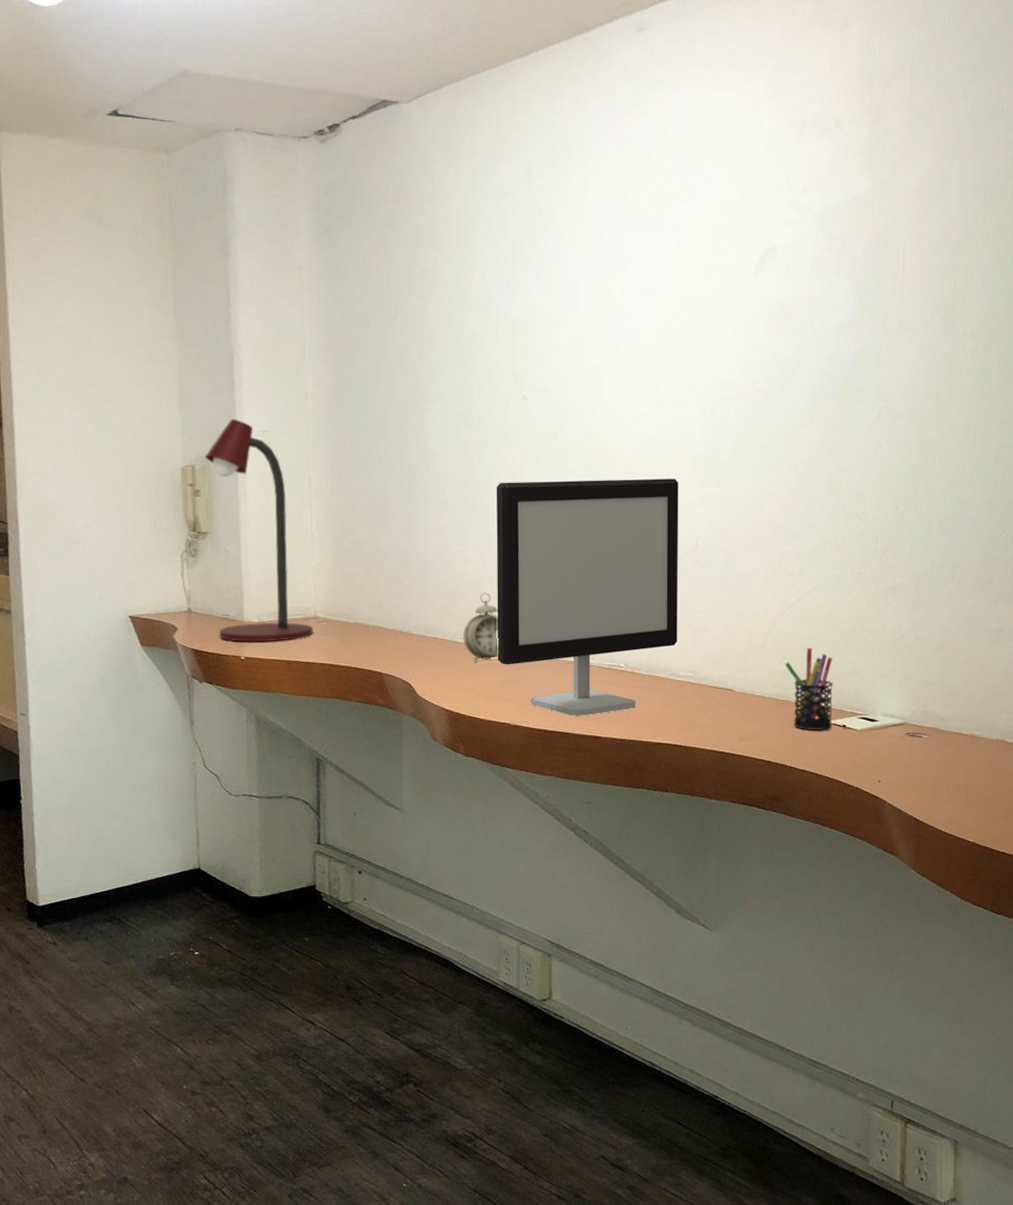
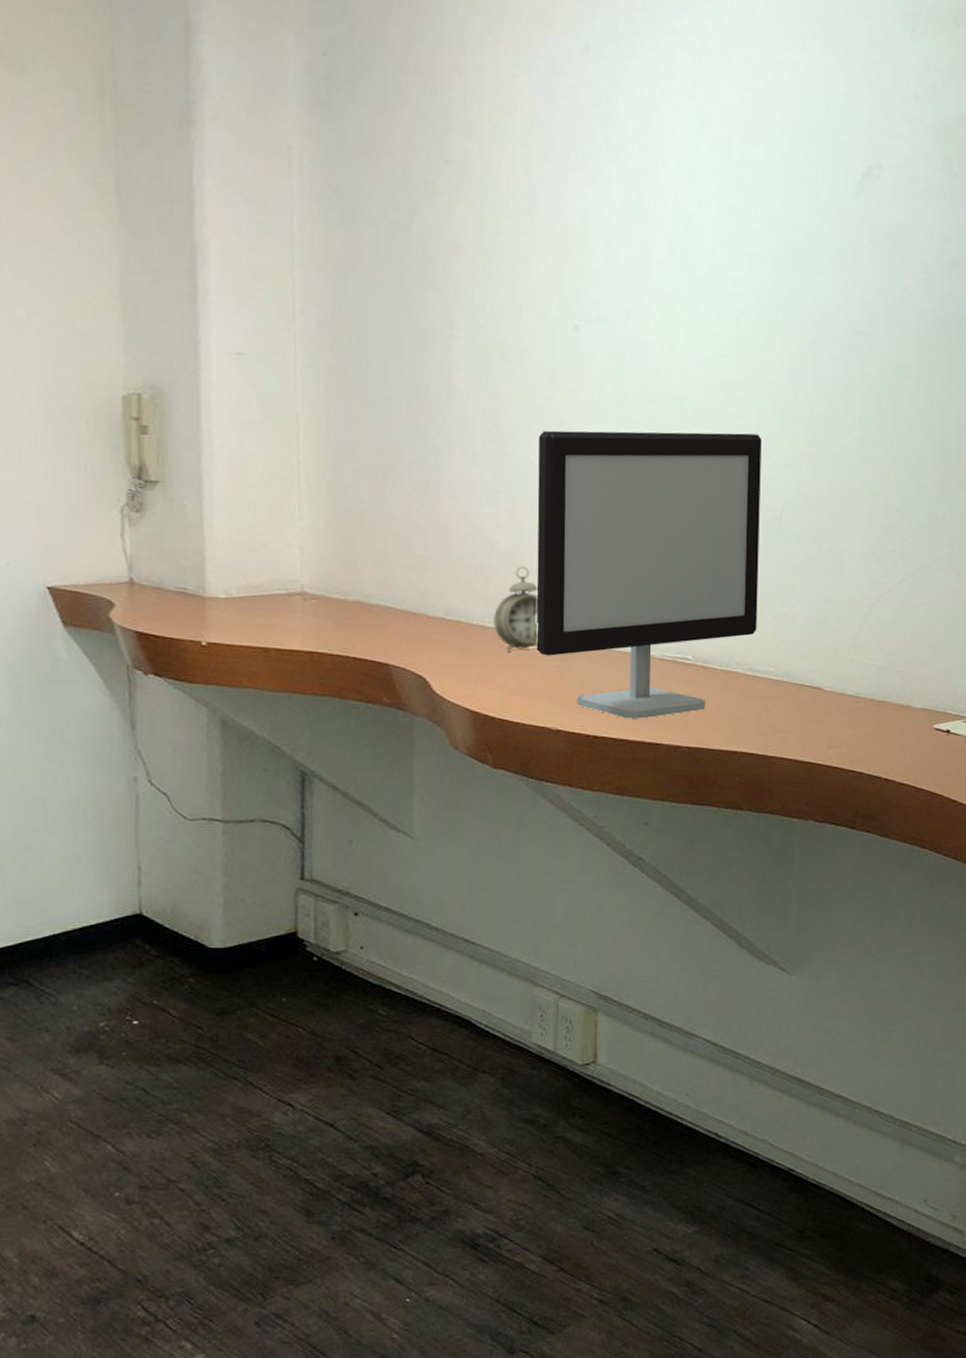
desk lamp: present [204,419,314,642] -> none [154,336,300,624]
pen holder: present [784,647,833,730] -> none [881,638,937,736]

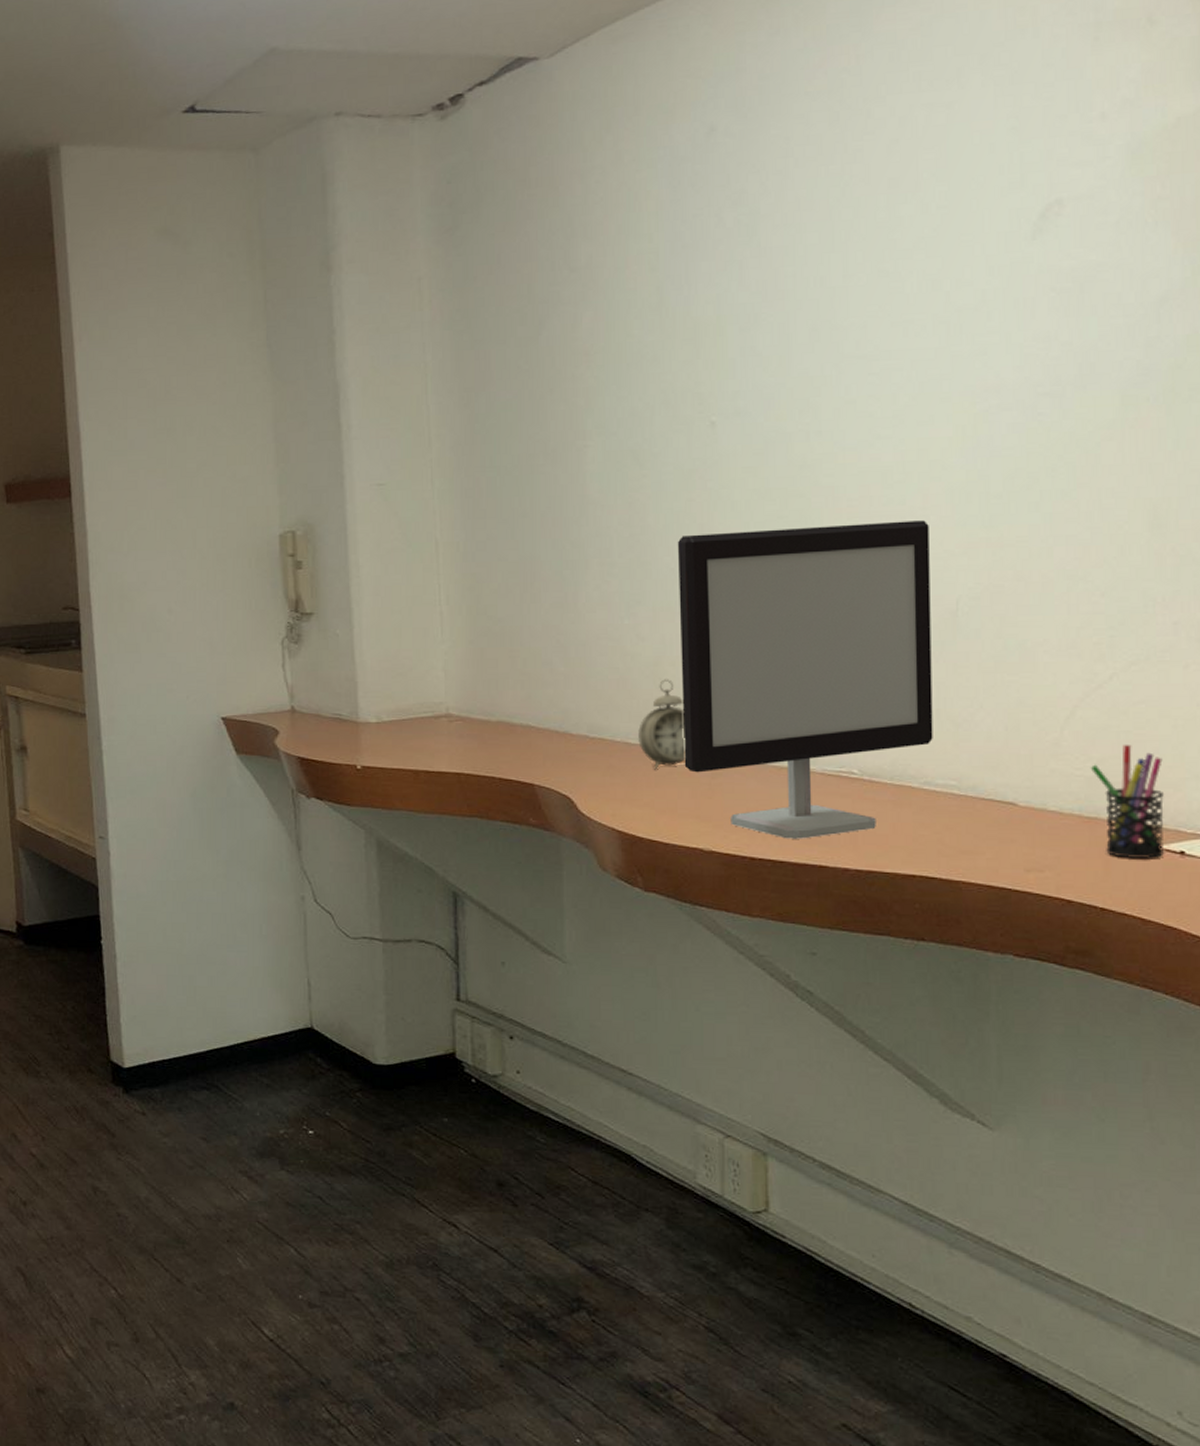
pen holder: none [881,638,937,736] -> present [1090,744,1165,858]

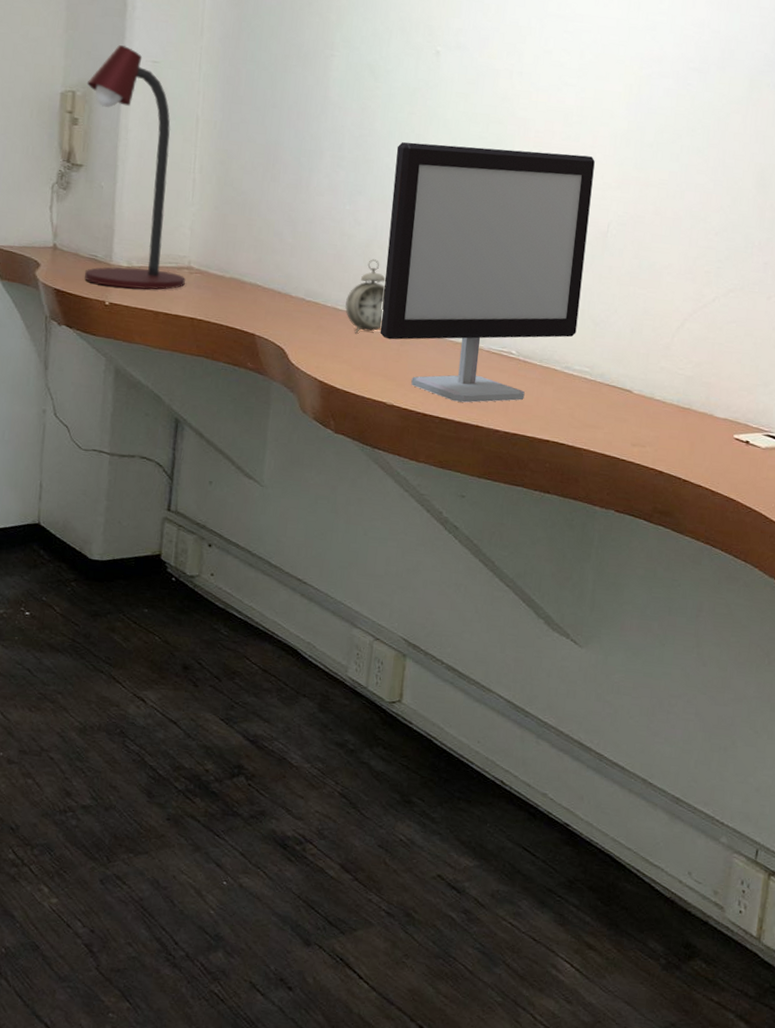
desk lamp: none [306,471,446,747] -> present [84,45,186,290]
pen holder: present [1090,744,1165,858] -> none [689,353,743,445]

